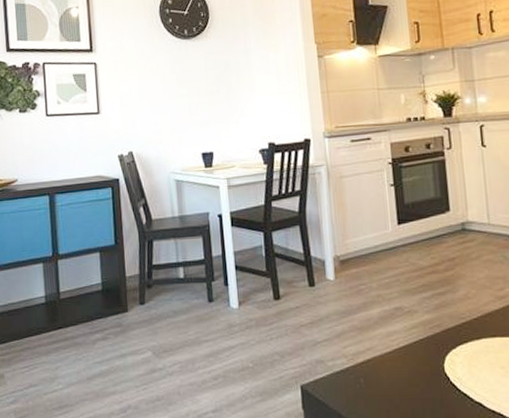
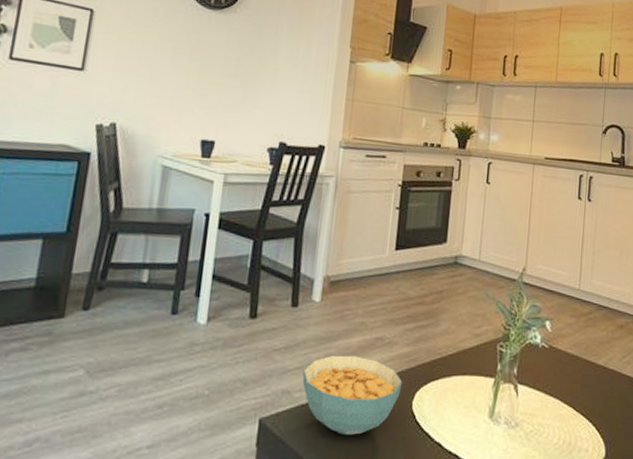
cereal bowl: none [331,325,430,397] -> present [302,355,403,435]

